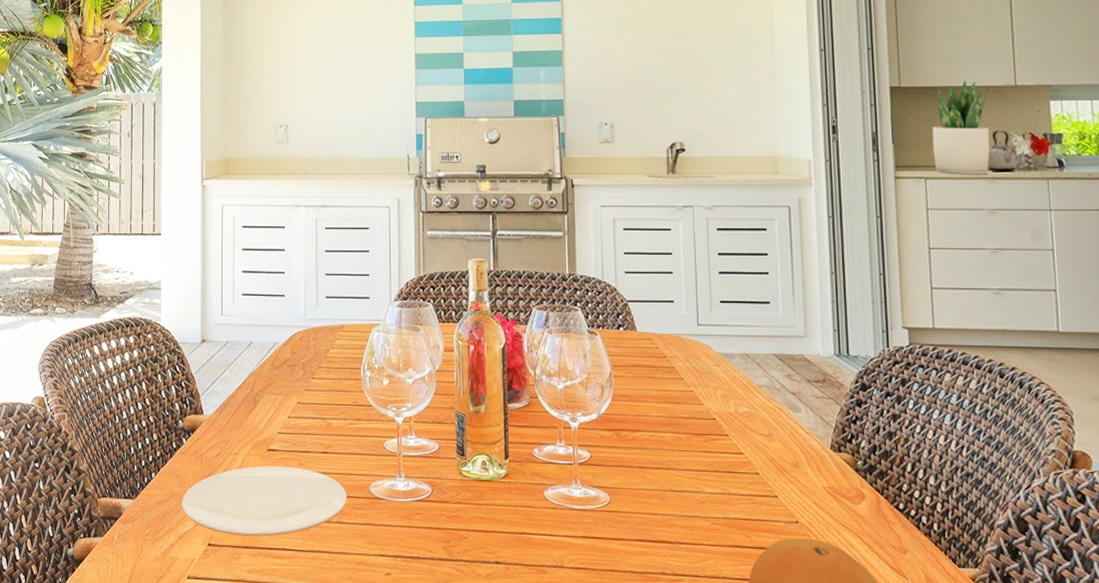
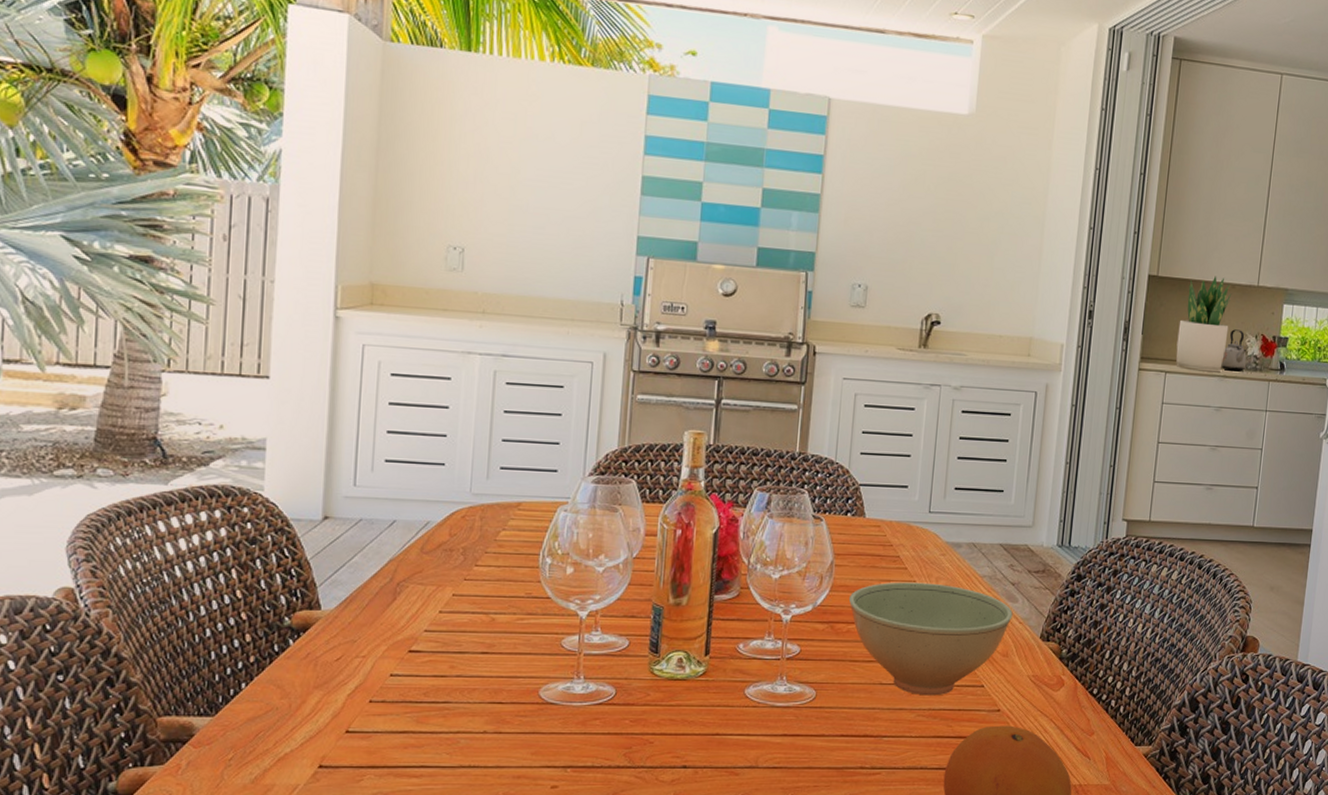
plate: present [181,465,348,537] -> none [282,670,511,755]
bowl: none [630,391,798,505] -> present [848,582,1013,696]

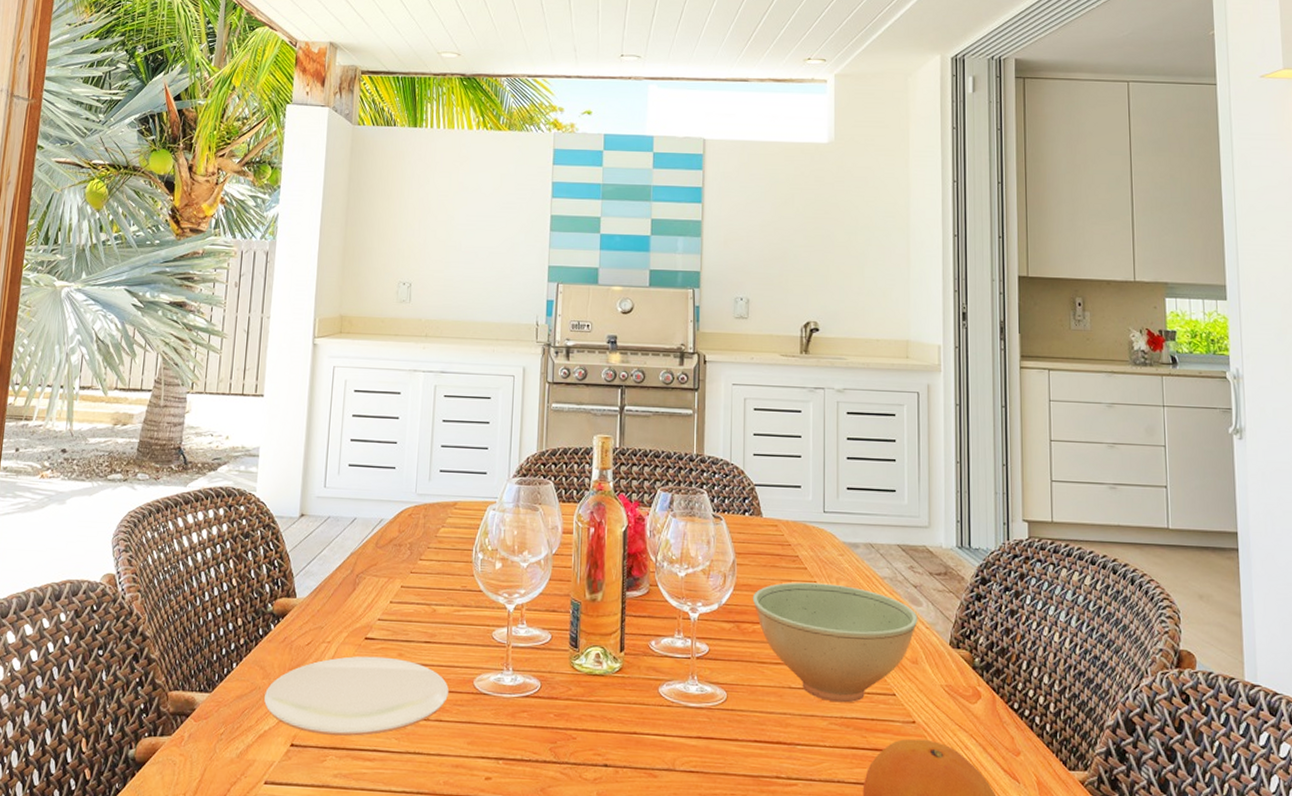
plate: none [282,670,511,755] -> present [263,656,449,737]
planter: present [1176,276,1231,373] -> none [1056,274,1110,369]
kettle: present [1221,329,1247,372] -> none [1107,325,1135,367]

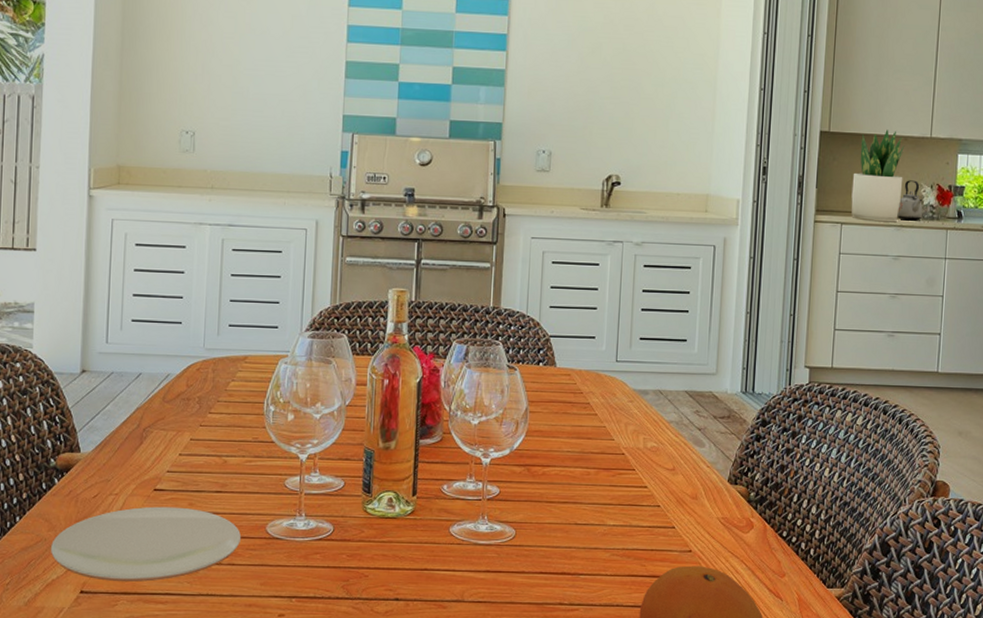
bowl: present [752,582,918,703] -> none [543,427,700,536]
planter: none [1056,274,1110,369] -> present [851,129,904,223]
kettle: none [1107,325,1135,367] -> present [897,180,923,221]

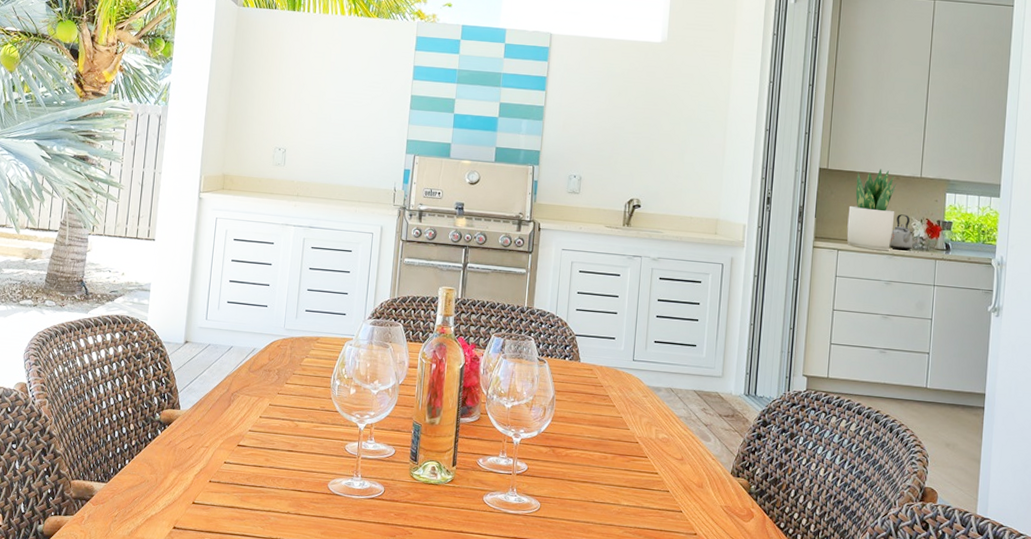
plate: present [50,506,242,582] -> none [151,459,307,524]

